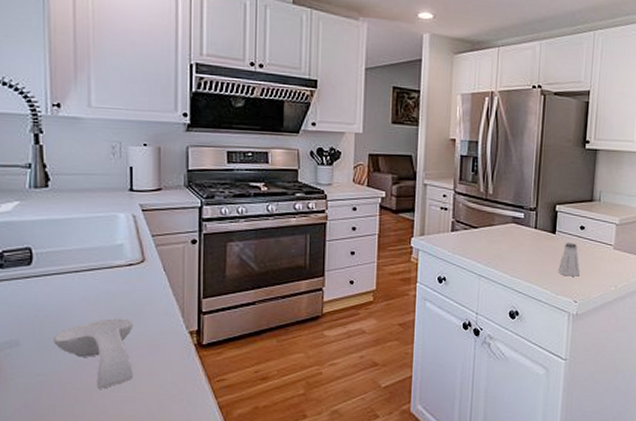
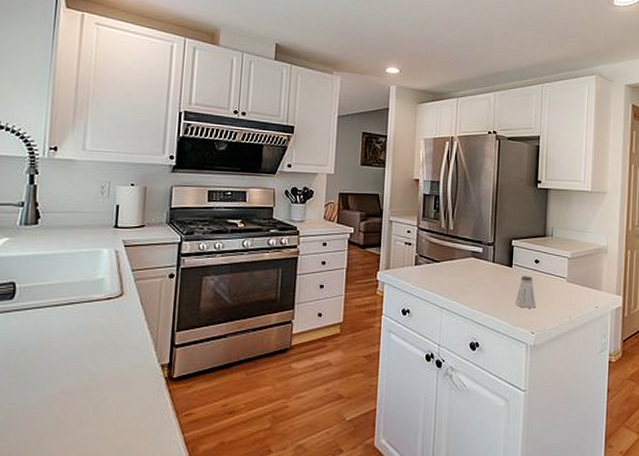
spoon rest: present [53,318,134,389] -> none [26,352,108,425]

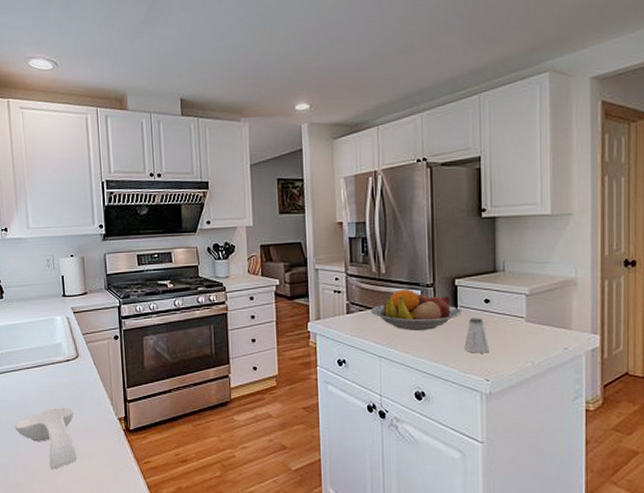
spoon rest: none [26,352,108,425] -> present [14,407,77,469]
fruit bowl: none [437,246,516,285] -> present [371,290,462,330]

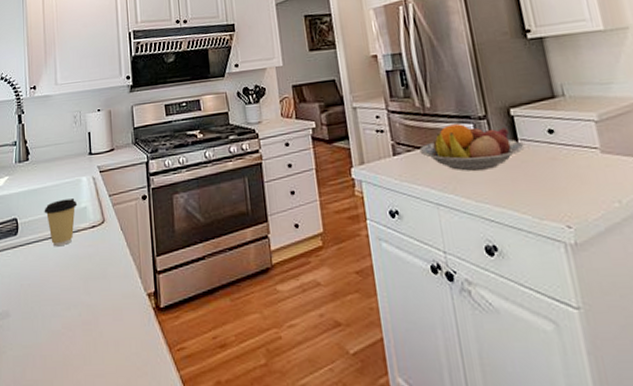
spoon rest: present [14,407,77,469] -> none [35,283,102,362]
coffee cup: none [20,335,53,376] -> present [44,199,78,247]
saltshaker: present [464,318,489,353] -> none [533,151,565,195]

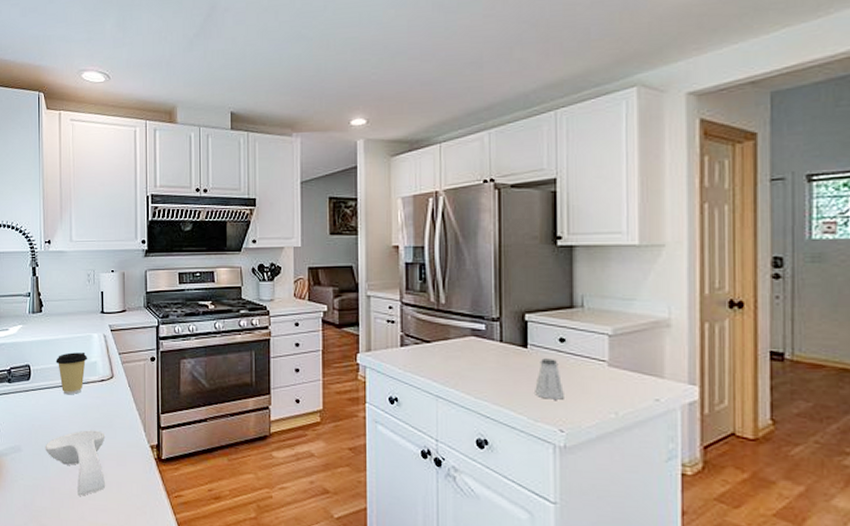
spoon rest: none [35,283,102,362] -> present [45,430,106,496]
fruit bowl: present [419,124,525,171] -> none [428,323,533,369]
saltshaker: none [533,151,565,195] -> present [535,358,564,400]

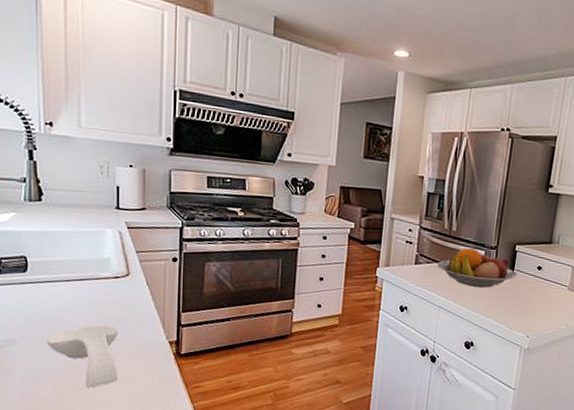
coffee cup: present [55,352,88,395] -> none [59,246,100,290]
fruit bowl: none [428,323,533,369] -> present [437,248,517,288]
saltshaker: present [535,358,564,400] -> none [513,281,535,314]

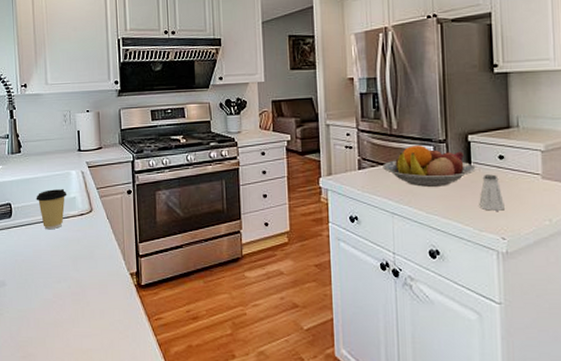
spoon rest: present [46,325,119,388] -> none [28,262,89,324]
coffee cup: none [59,246,100,290] -> present [36,189,67,230]
saltshaker: none [513,281,535,314] -> present [479,174,505,211]

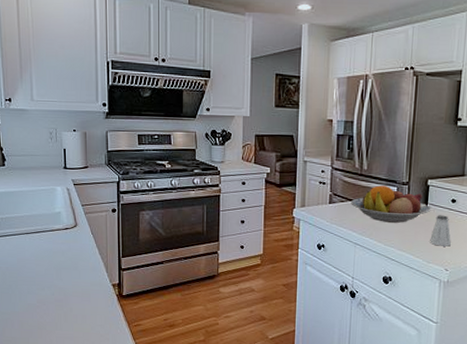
coffee cup: present [36,189,67,230] -> none [20,203,52,241]

